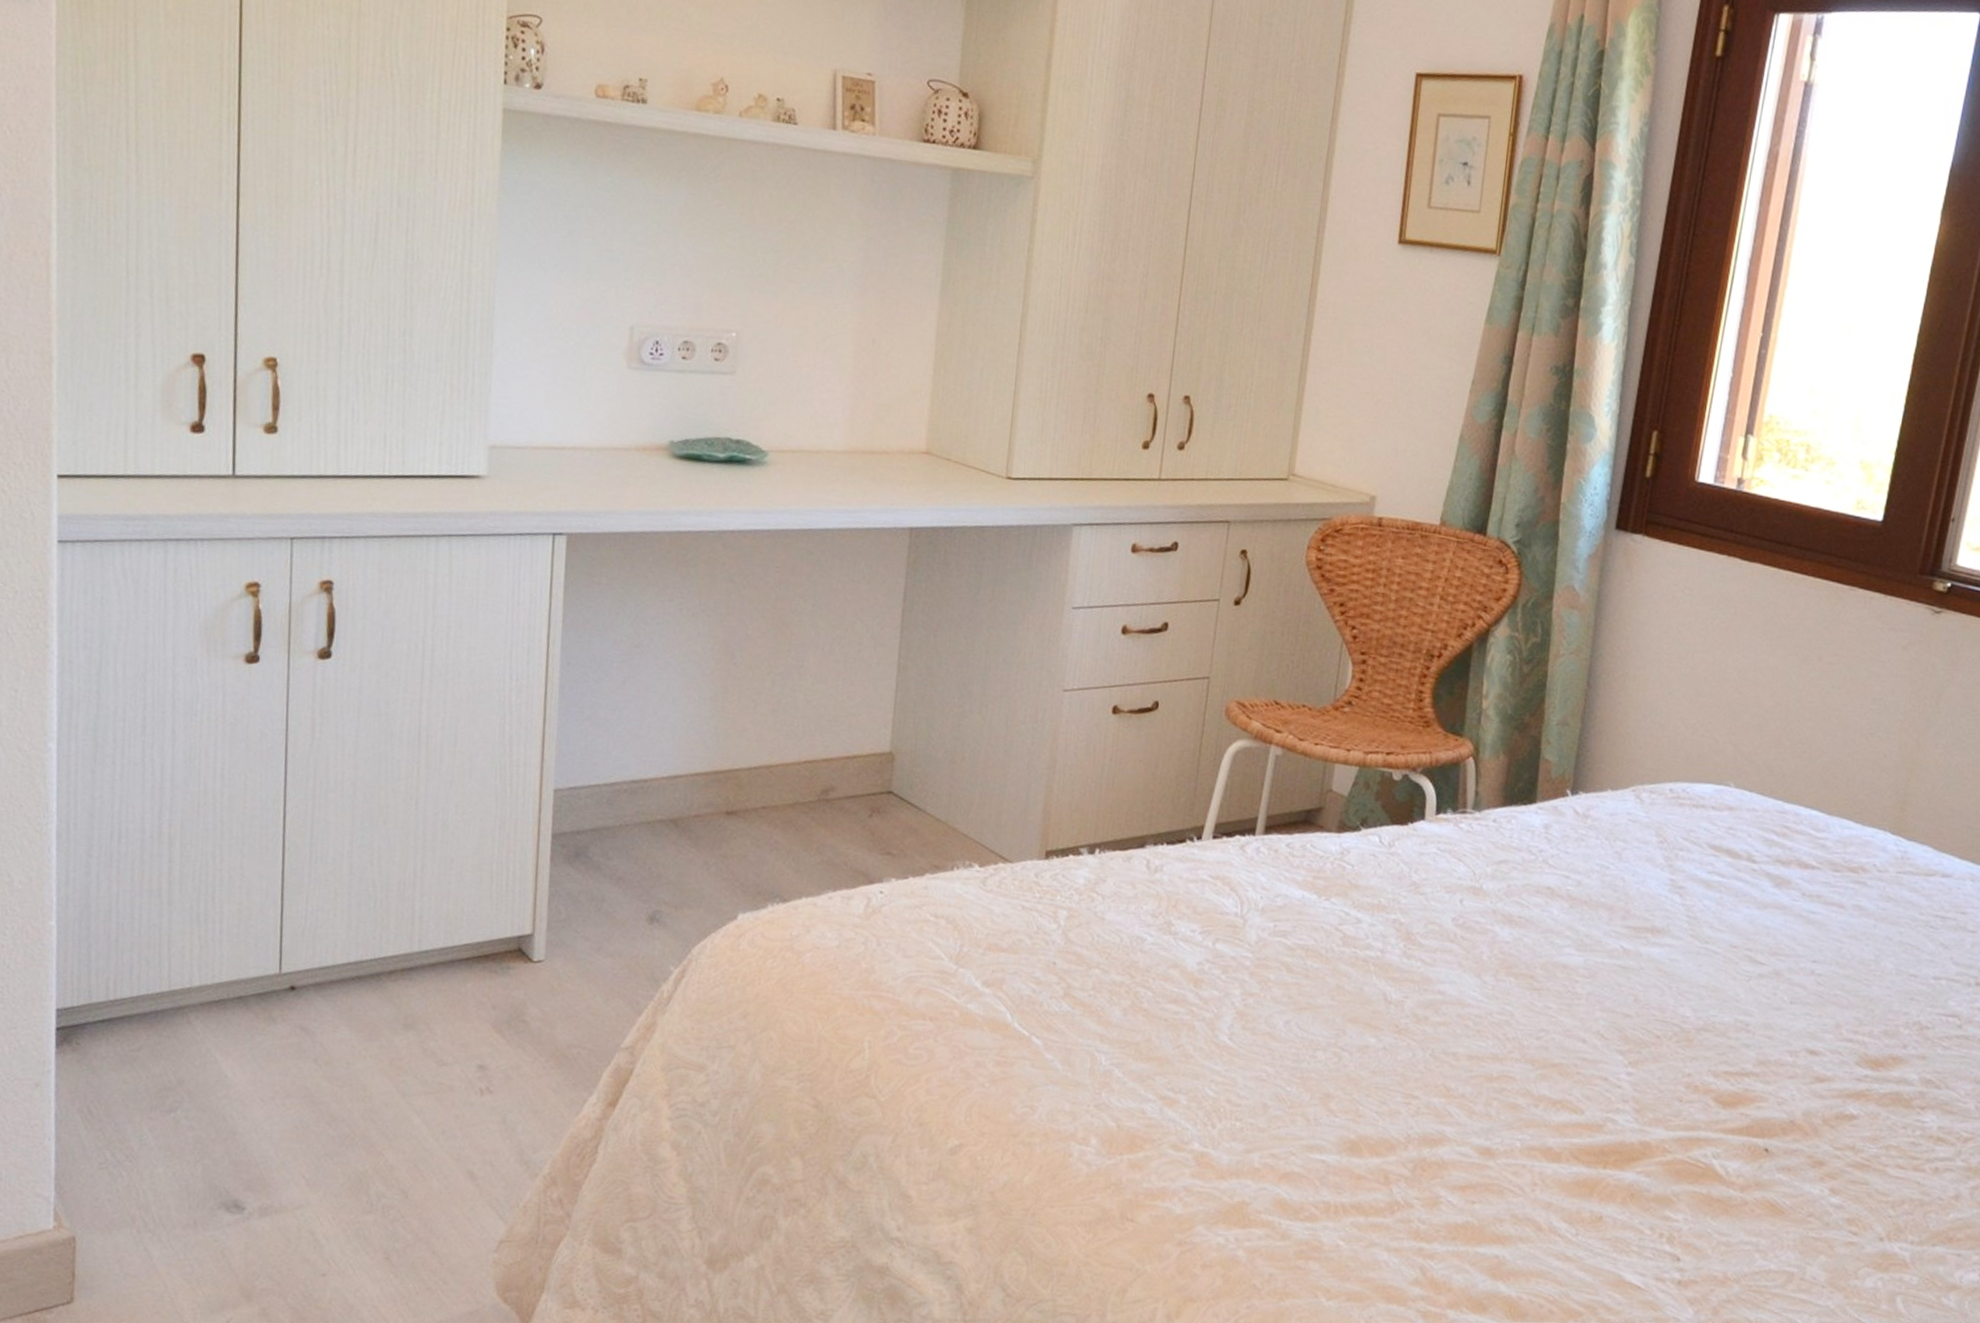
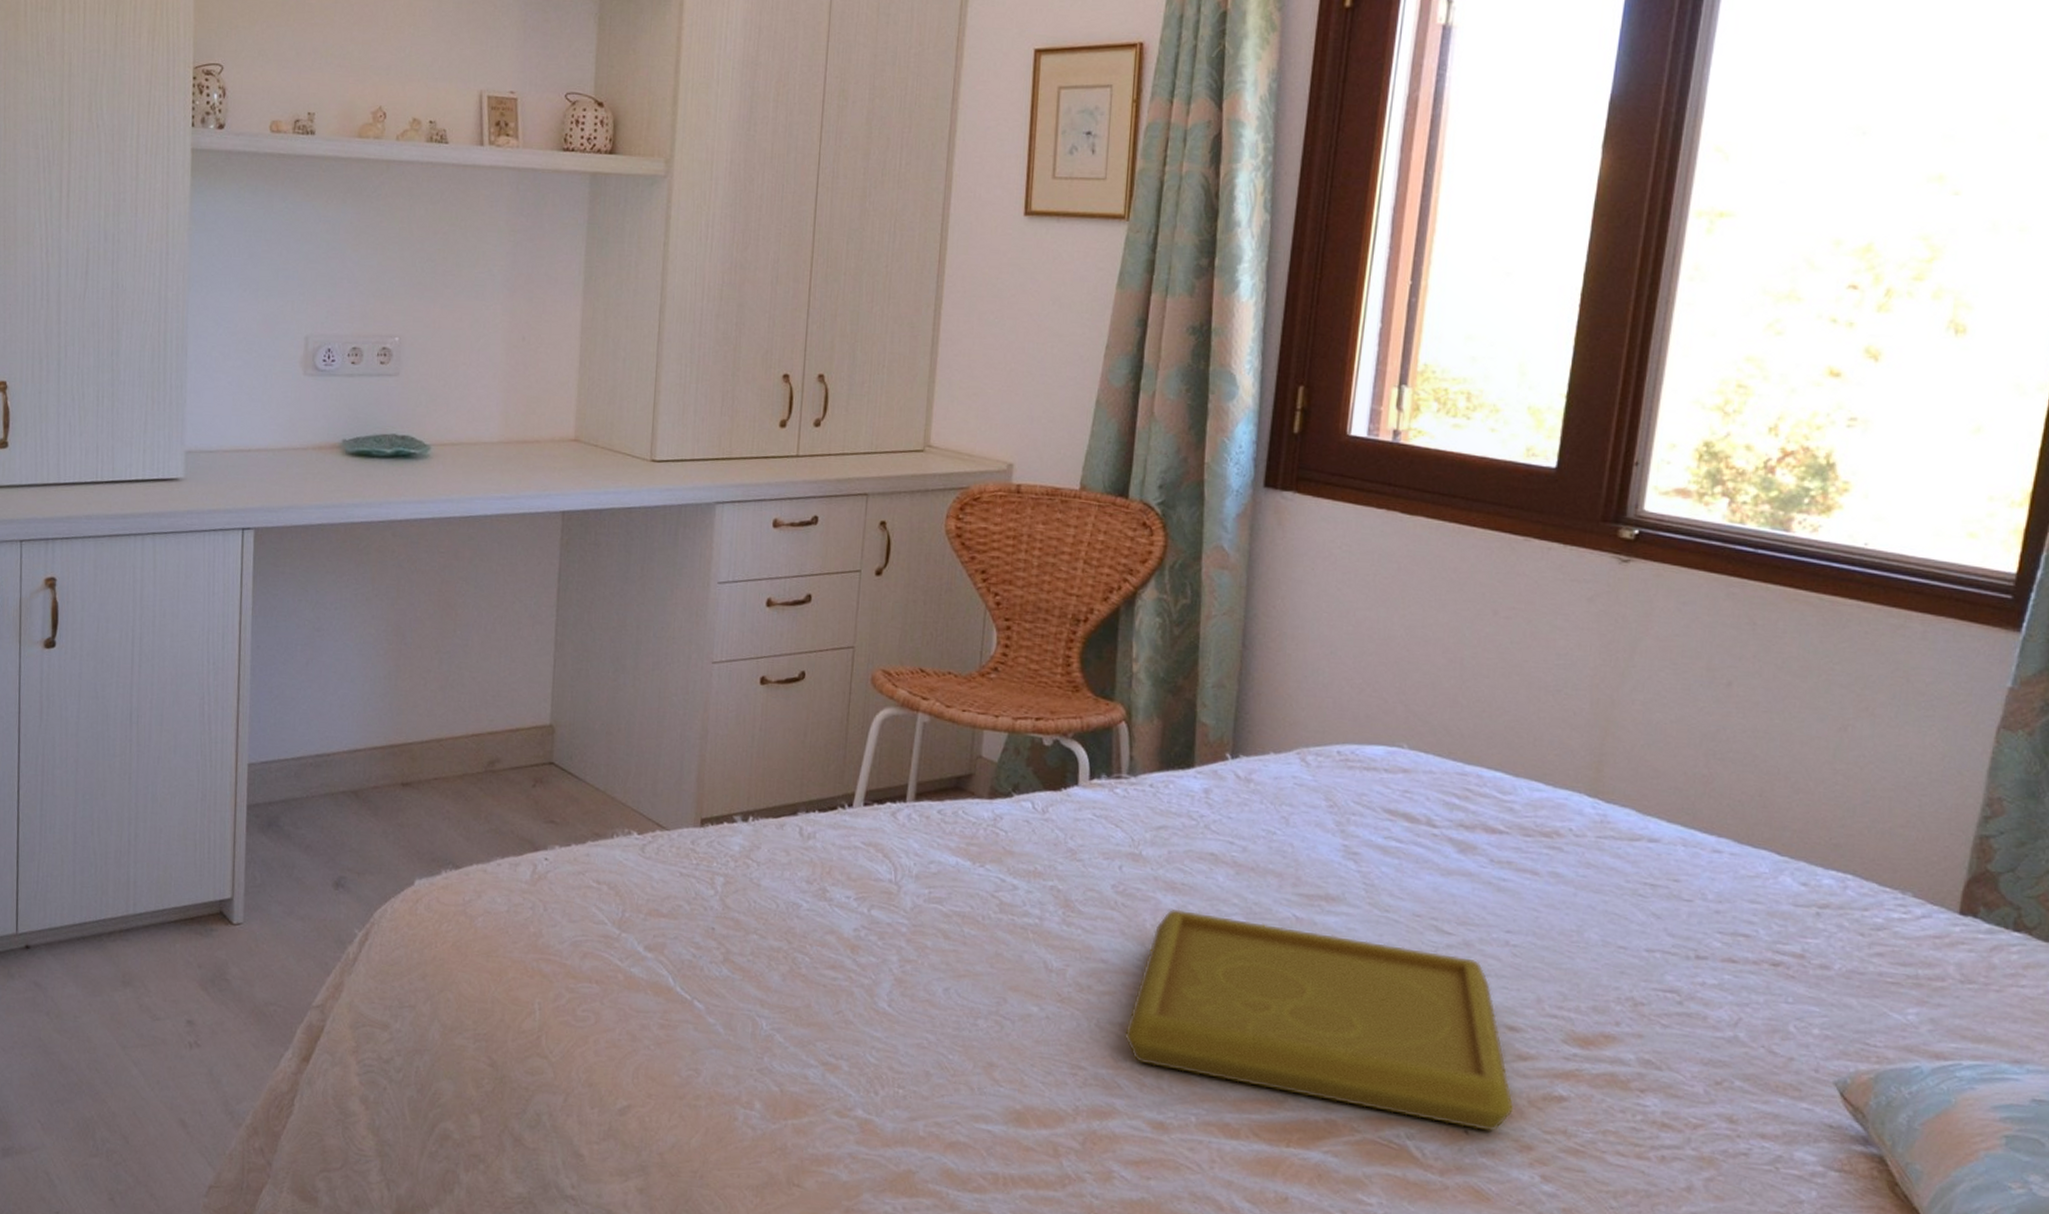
serving tray: none [1456,941,1810,1149] -> present [1123,909,1514,1132]

